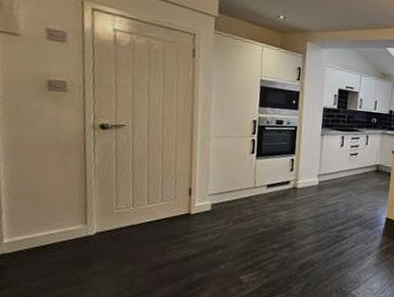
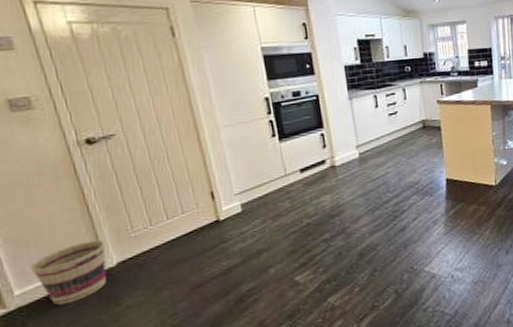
basket: none [23,208,91,259] -> present [30,239,107,305]

